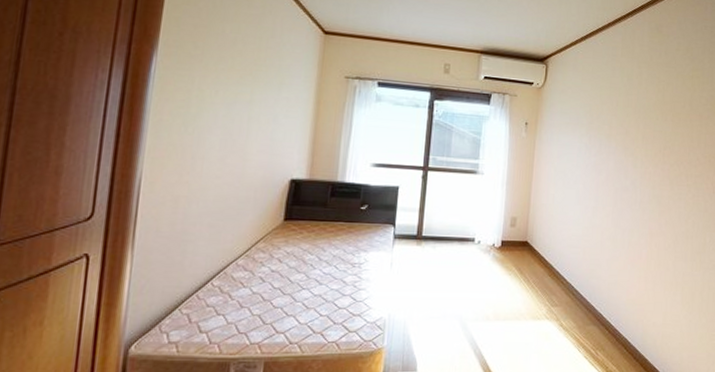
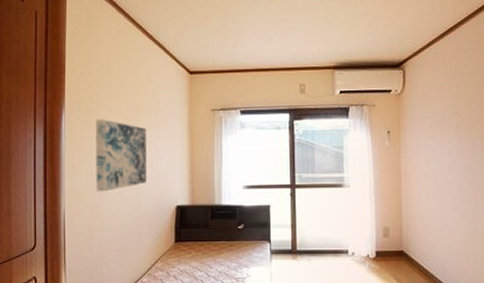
wall art: none [188,68,263,156] -> present [96,119,147,192]

